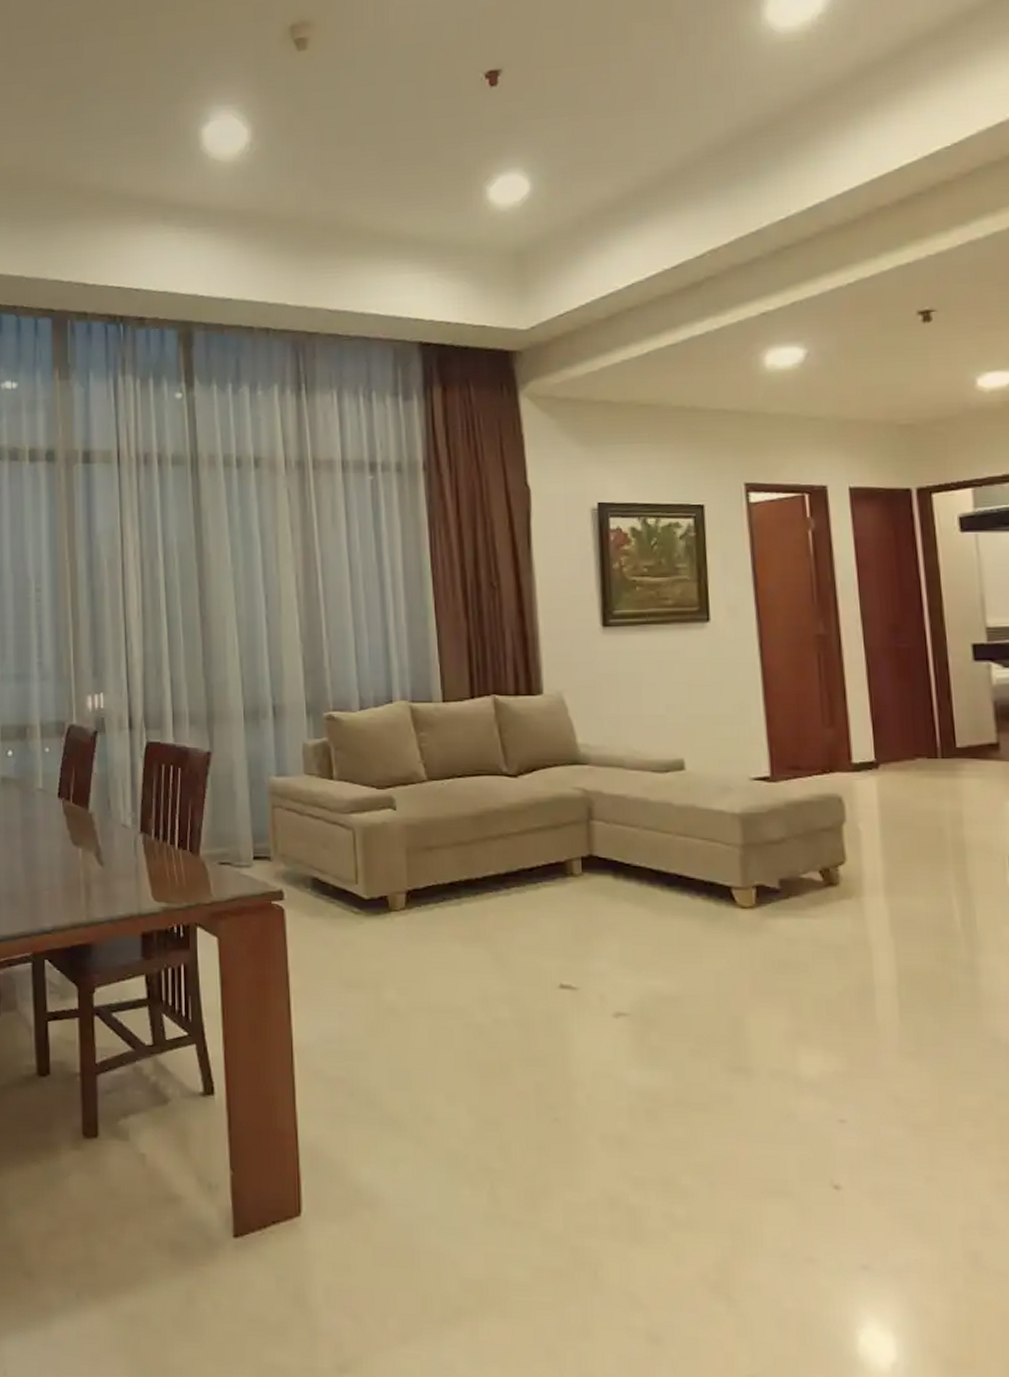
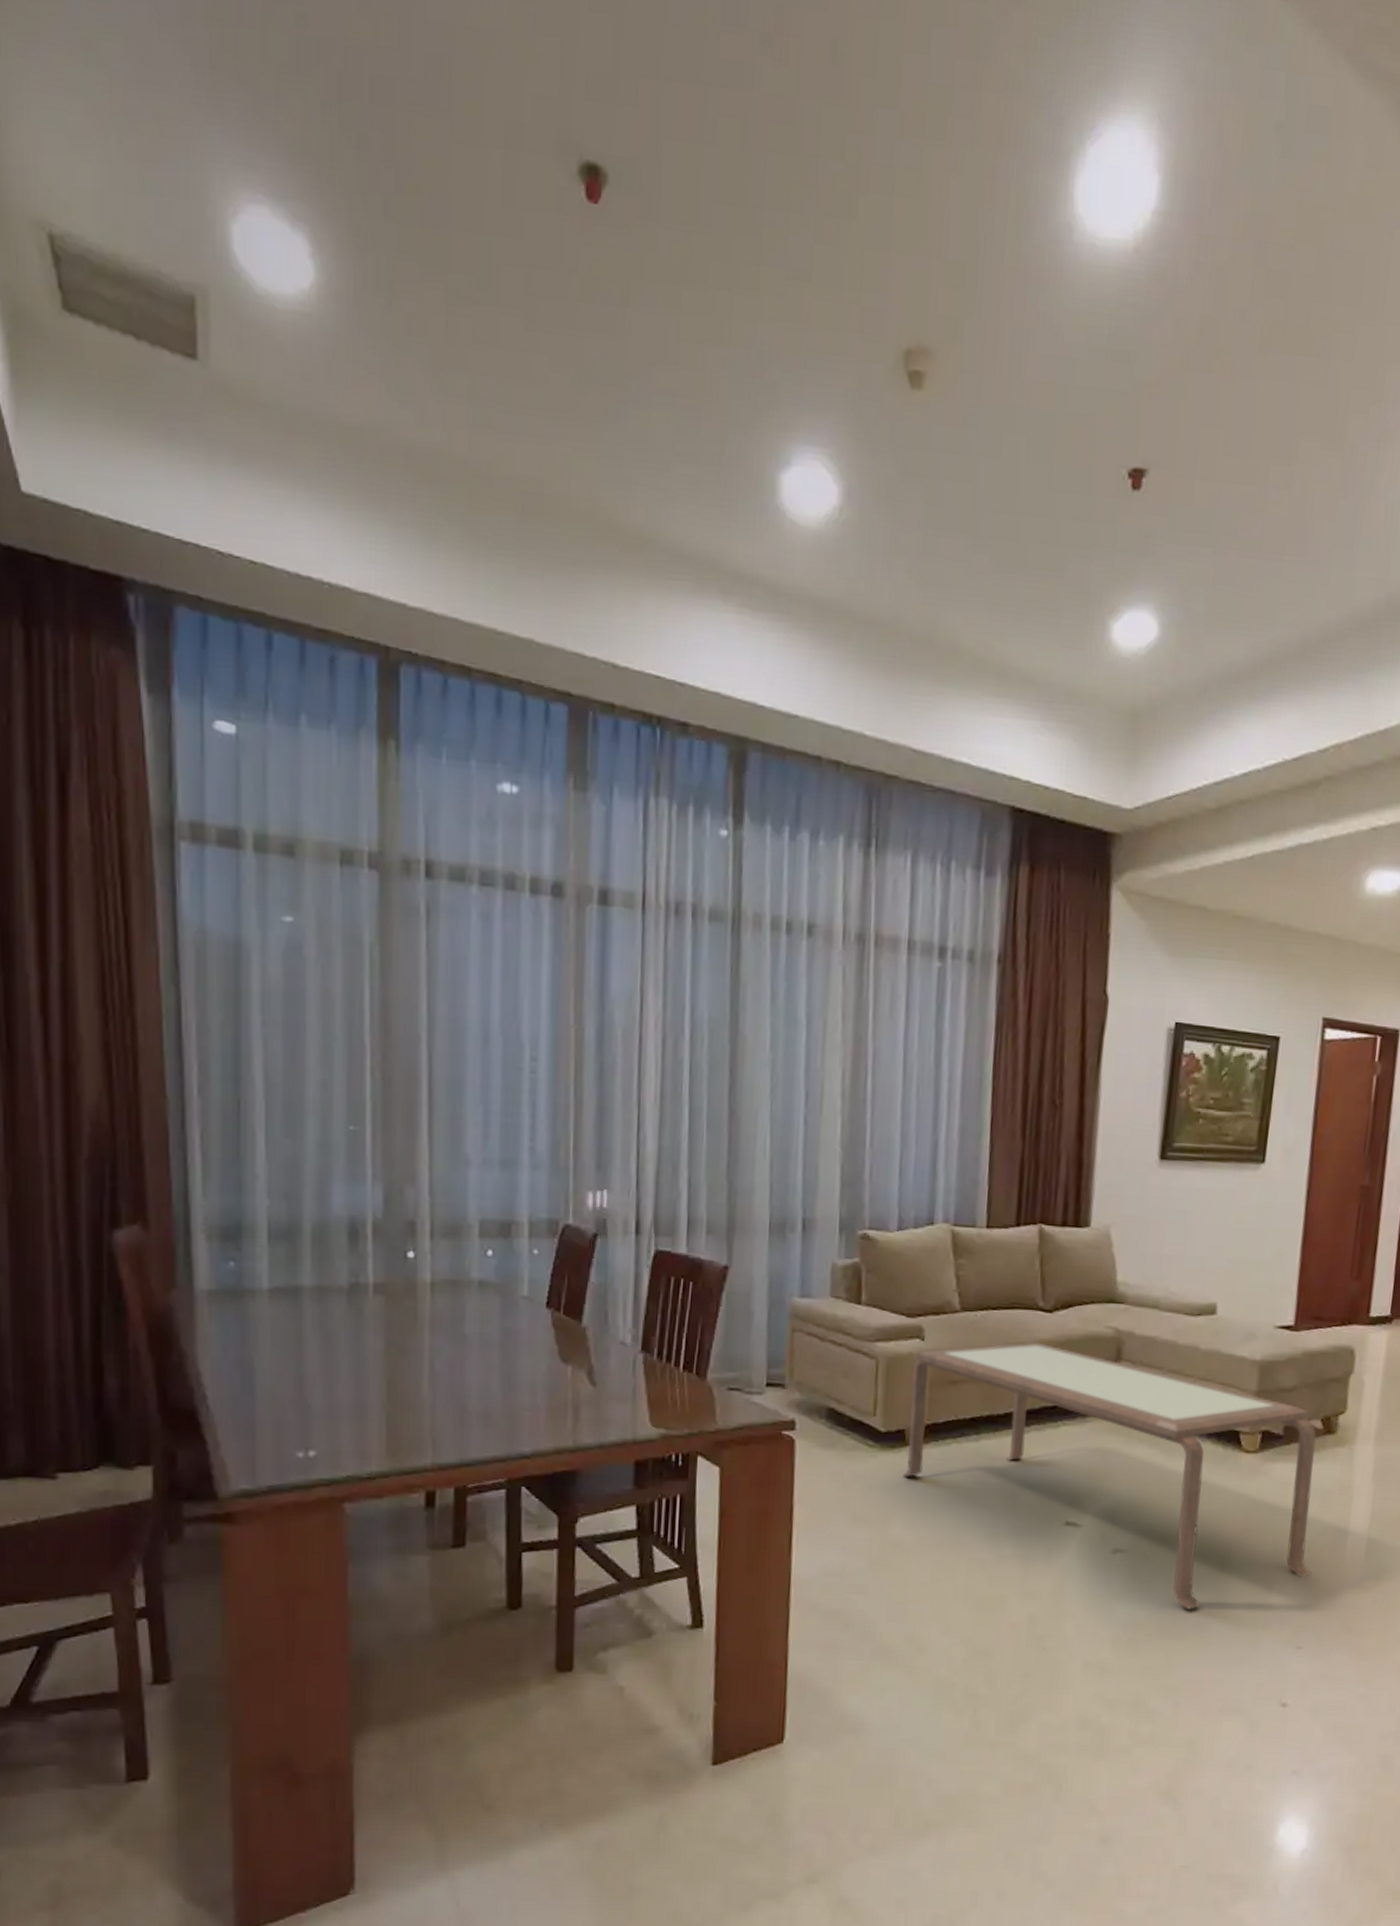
coffee table: none [388,806,840,1077] -> present [902,1342,1317,1609]

